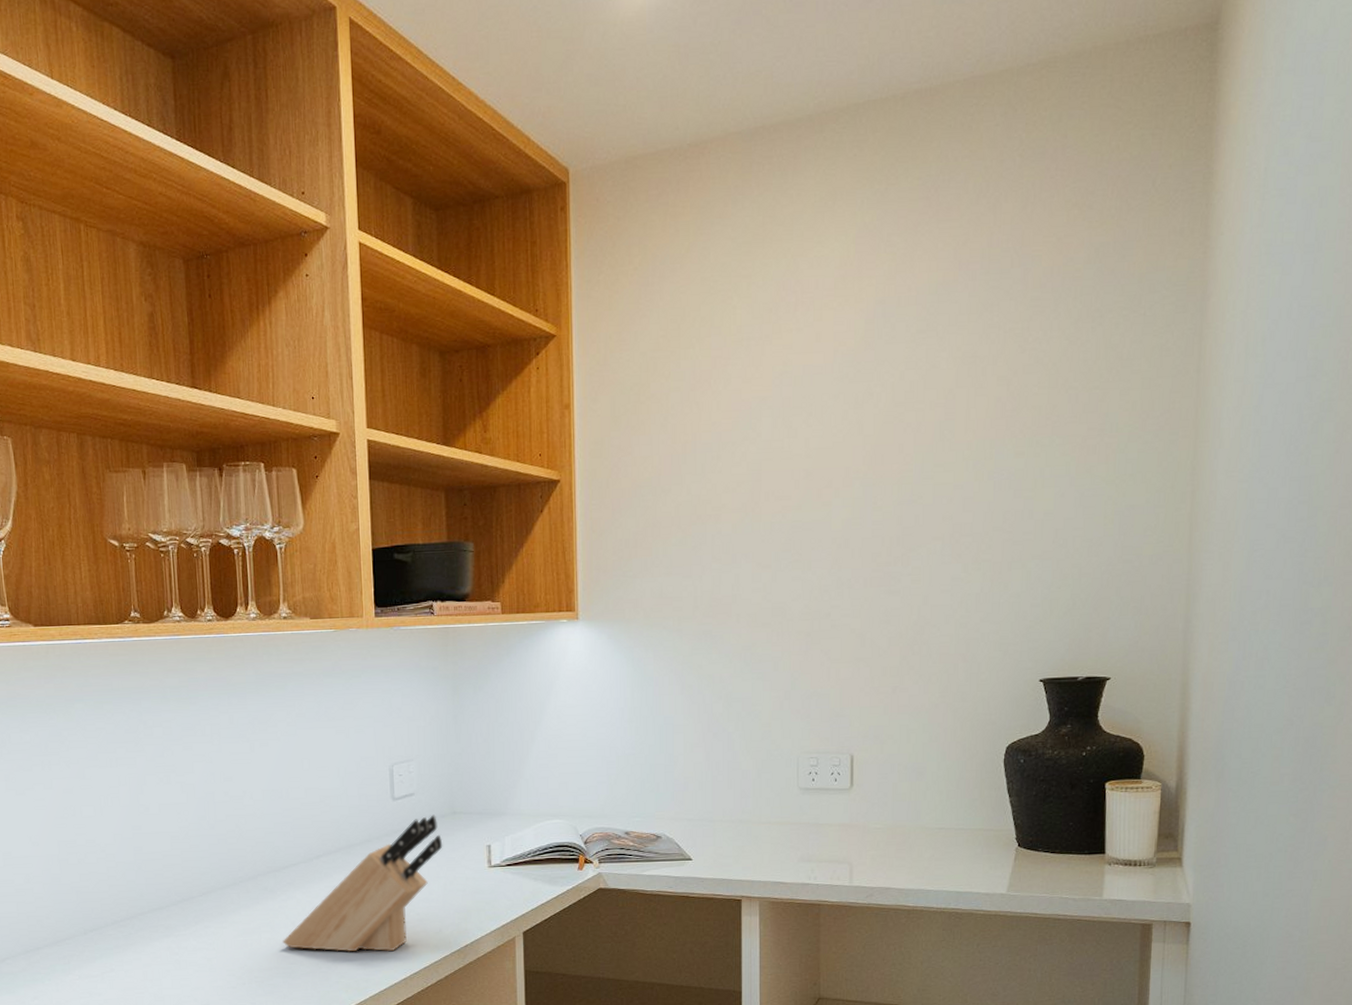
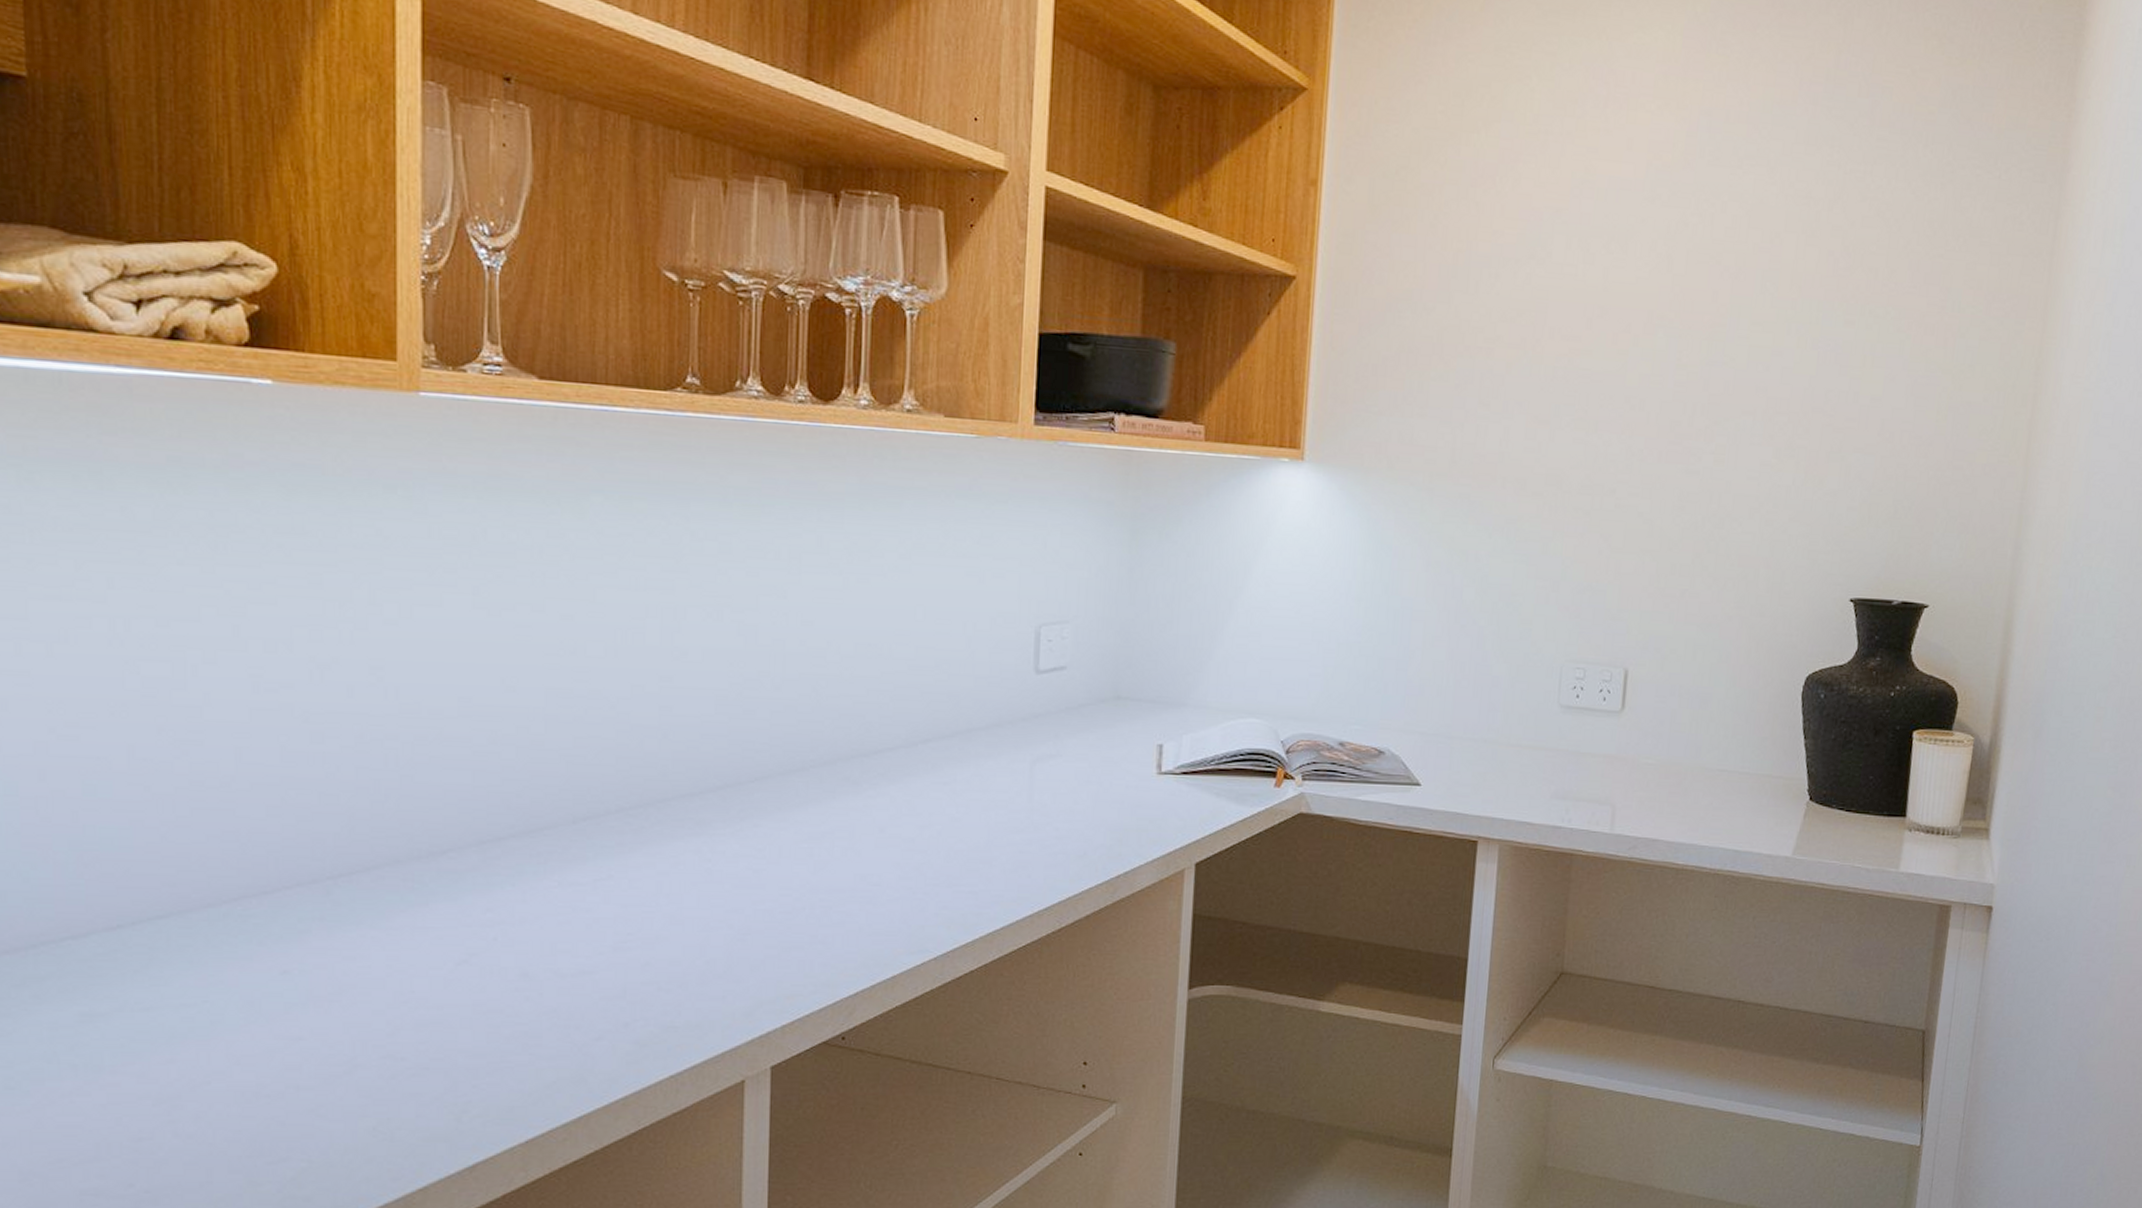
knife block: present [282,815,443,952] -> none [864,697,1099,878]

